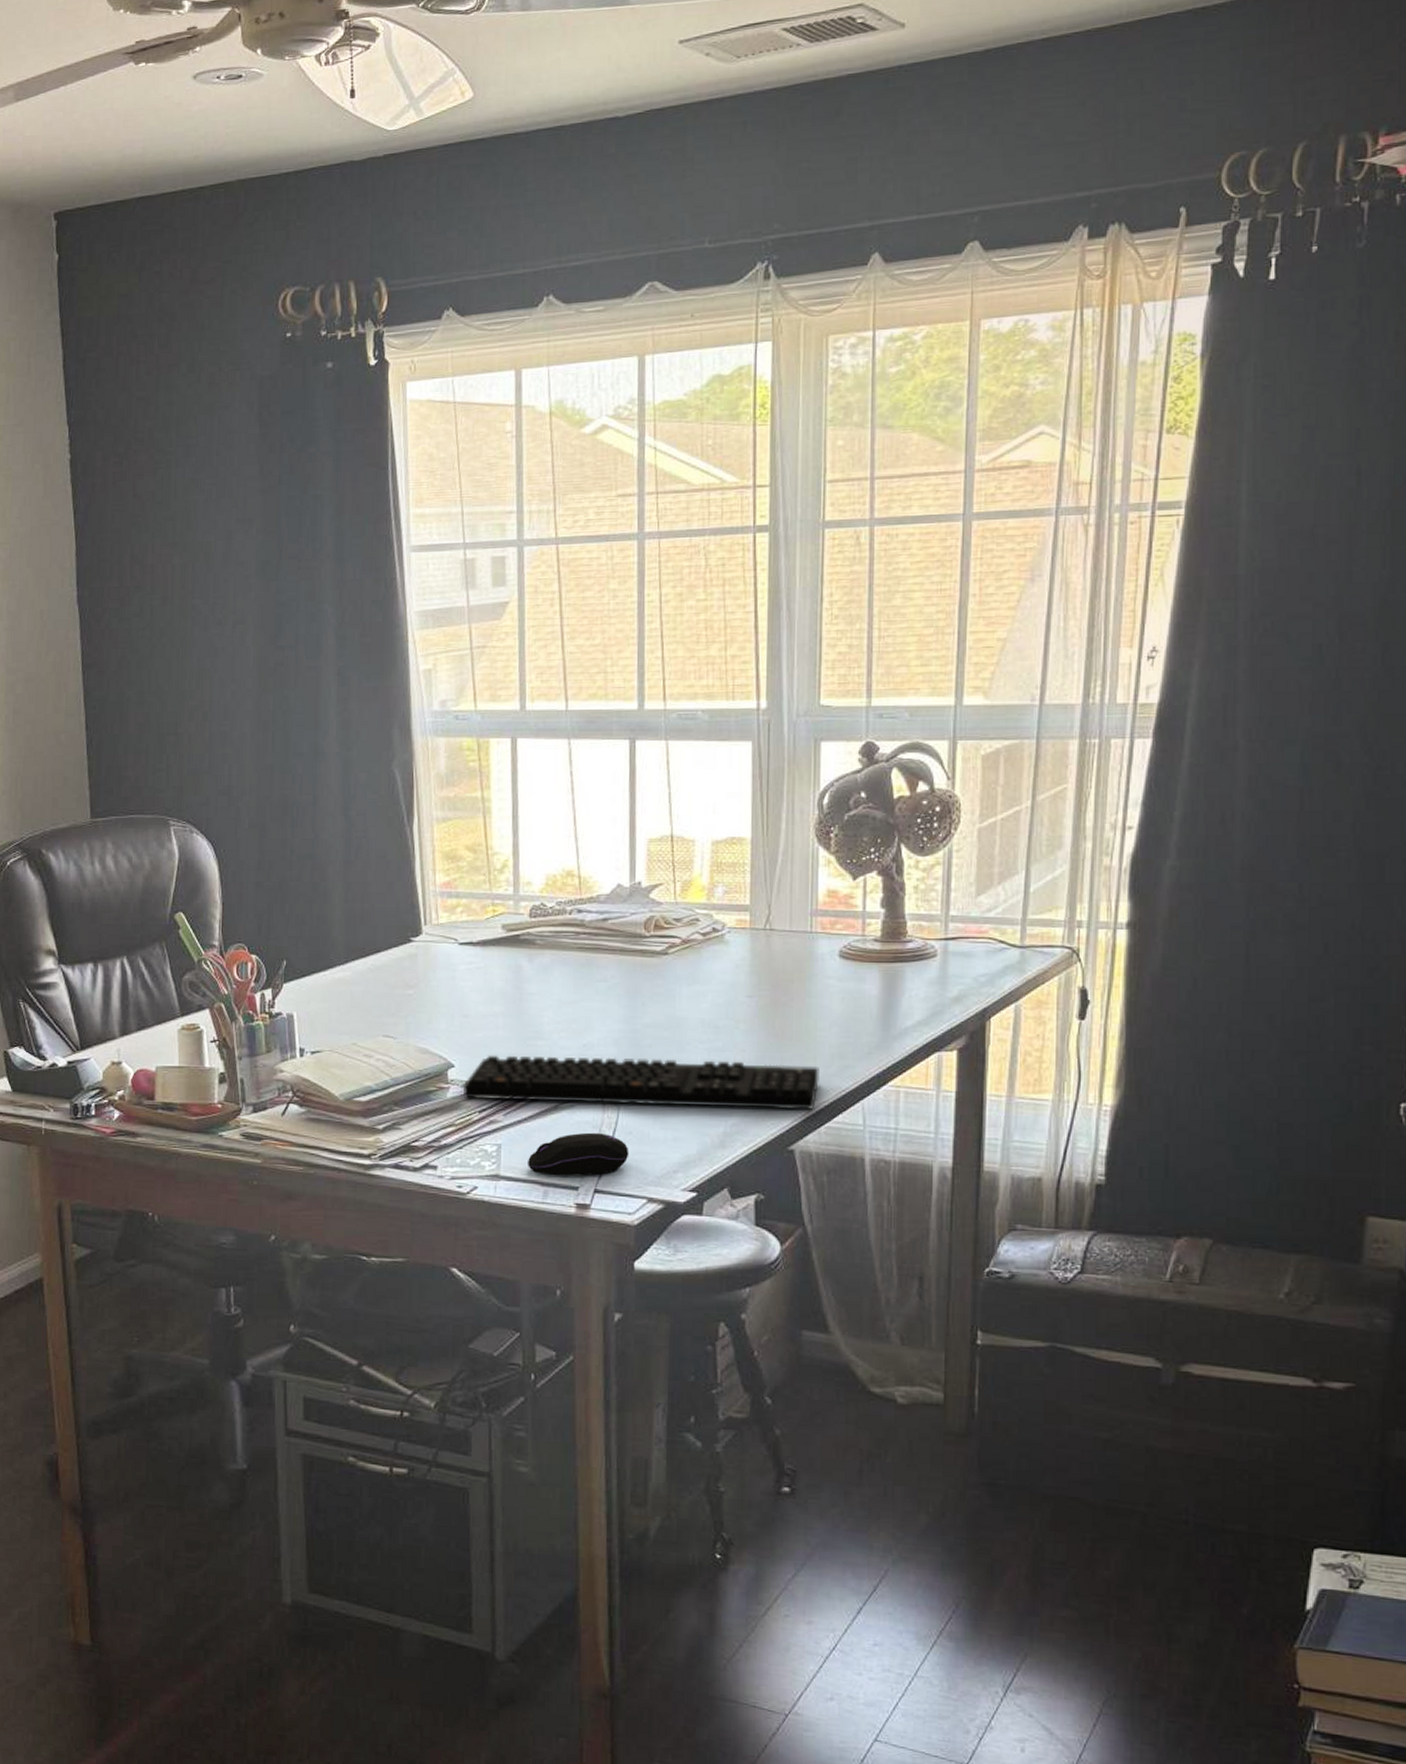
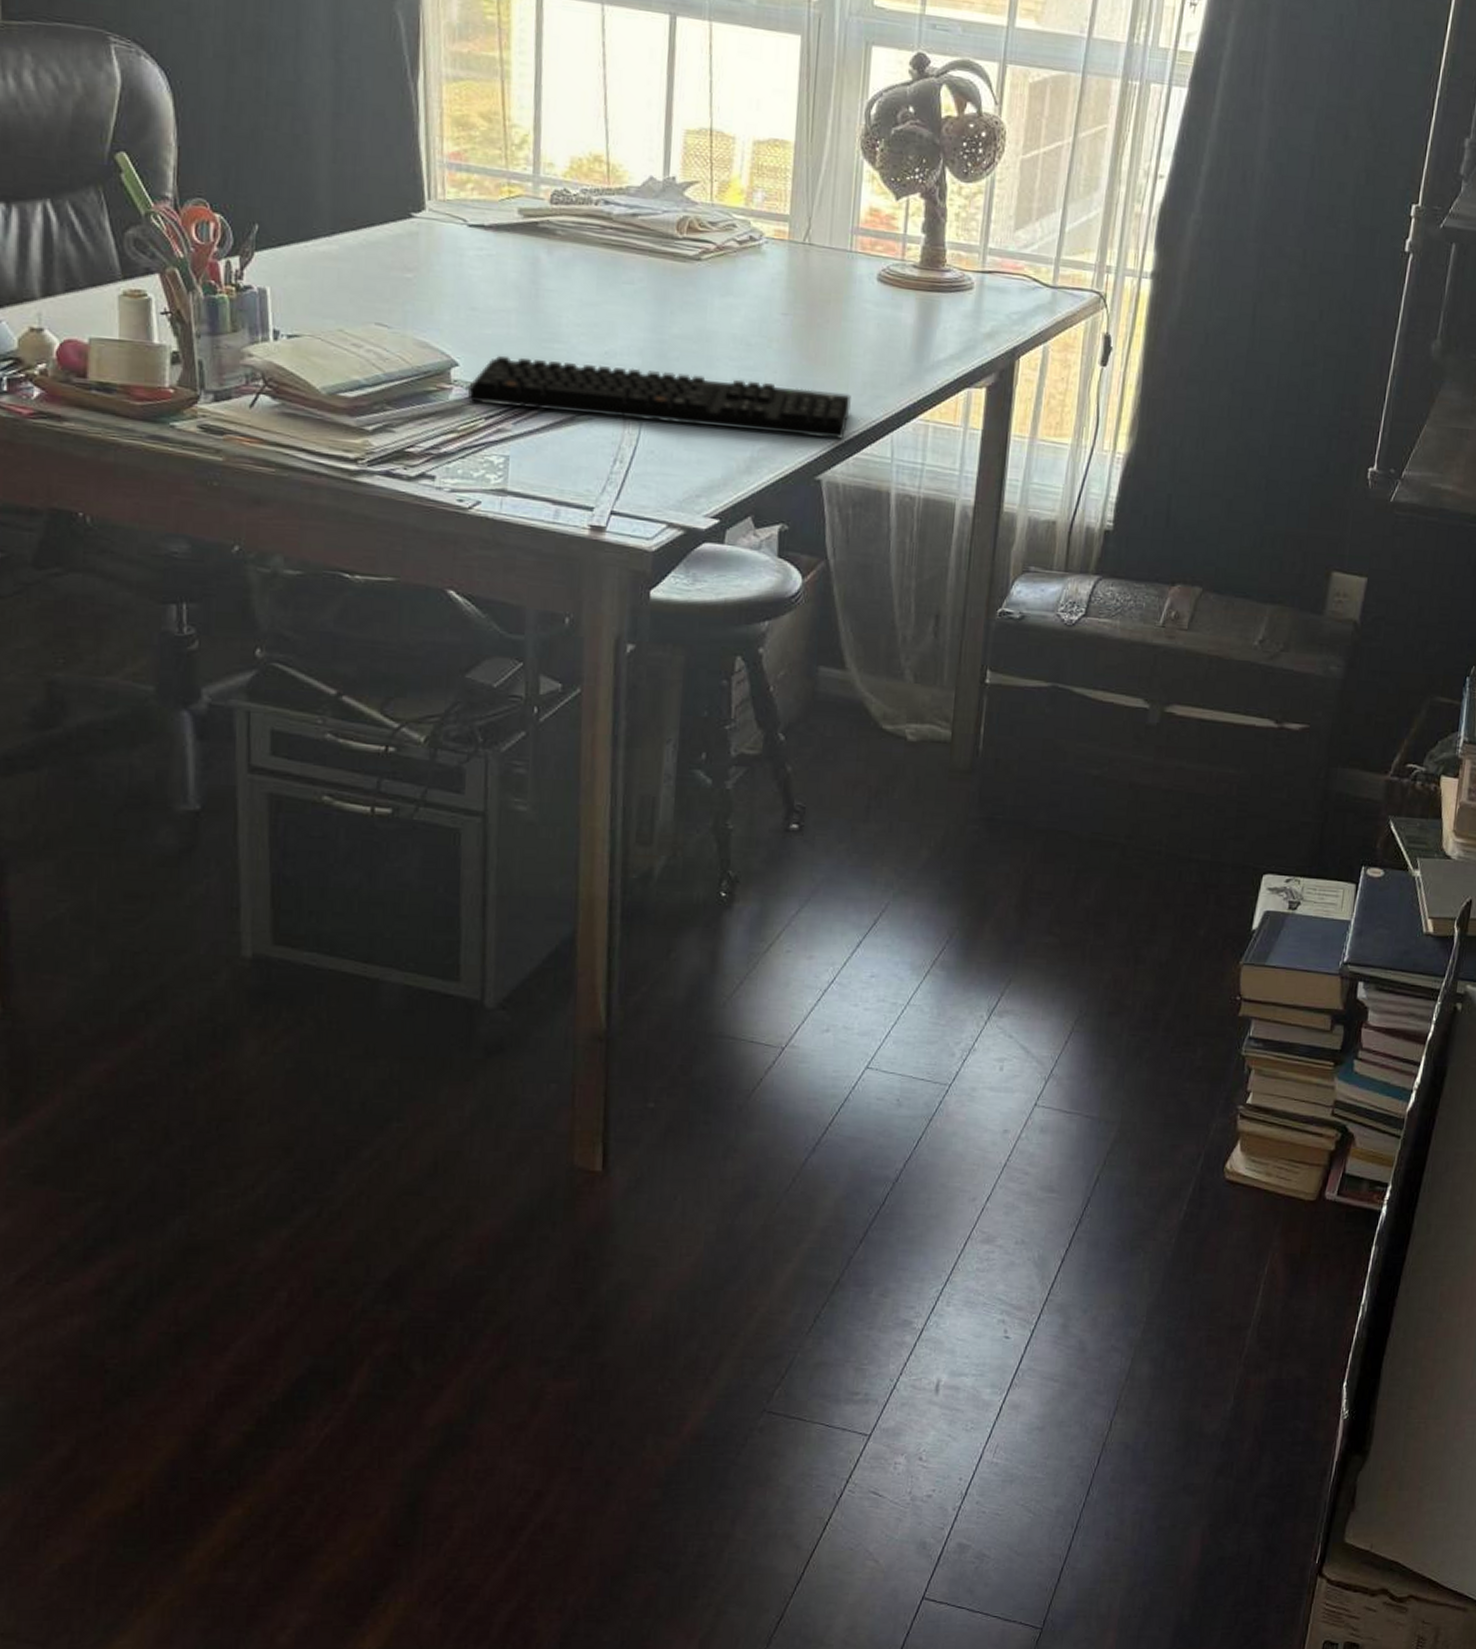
computer mouse: present [528,1132,629,1177] -> none [538,448,650,496]

